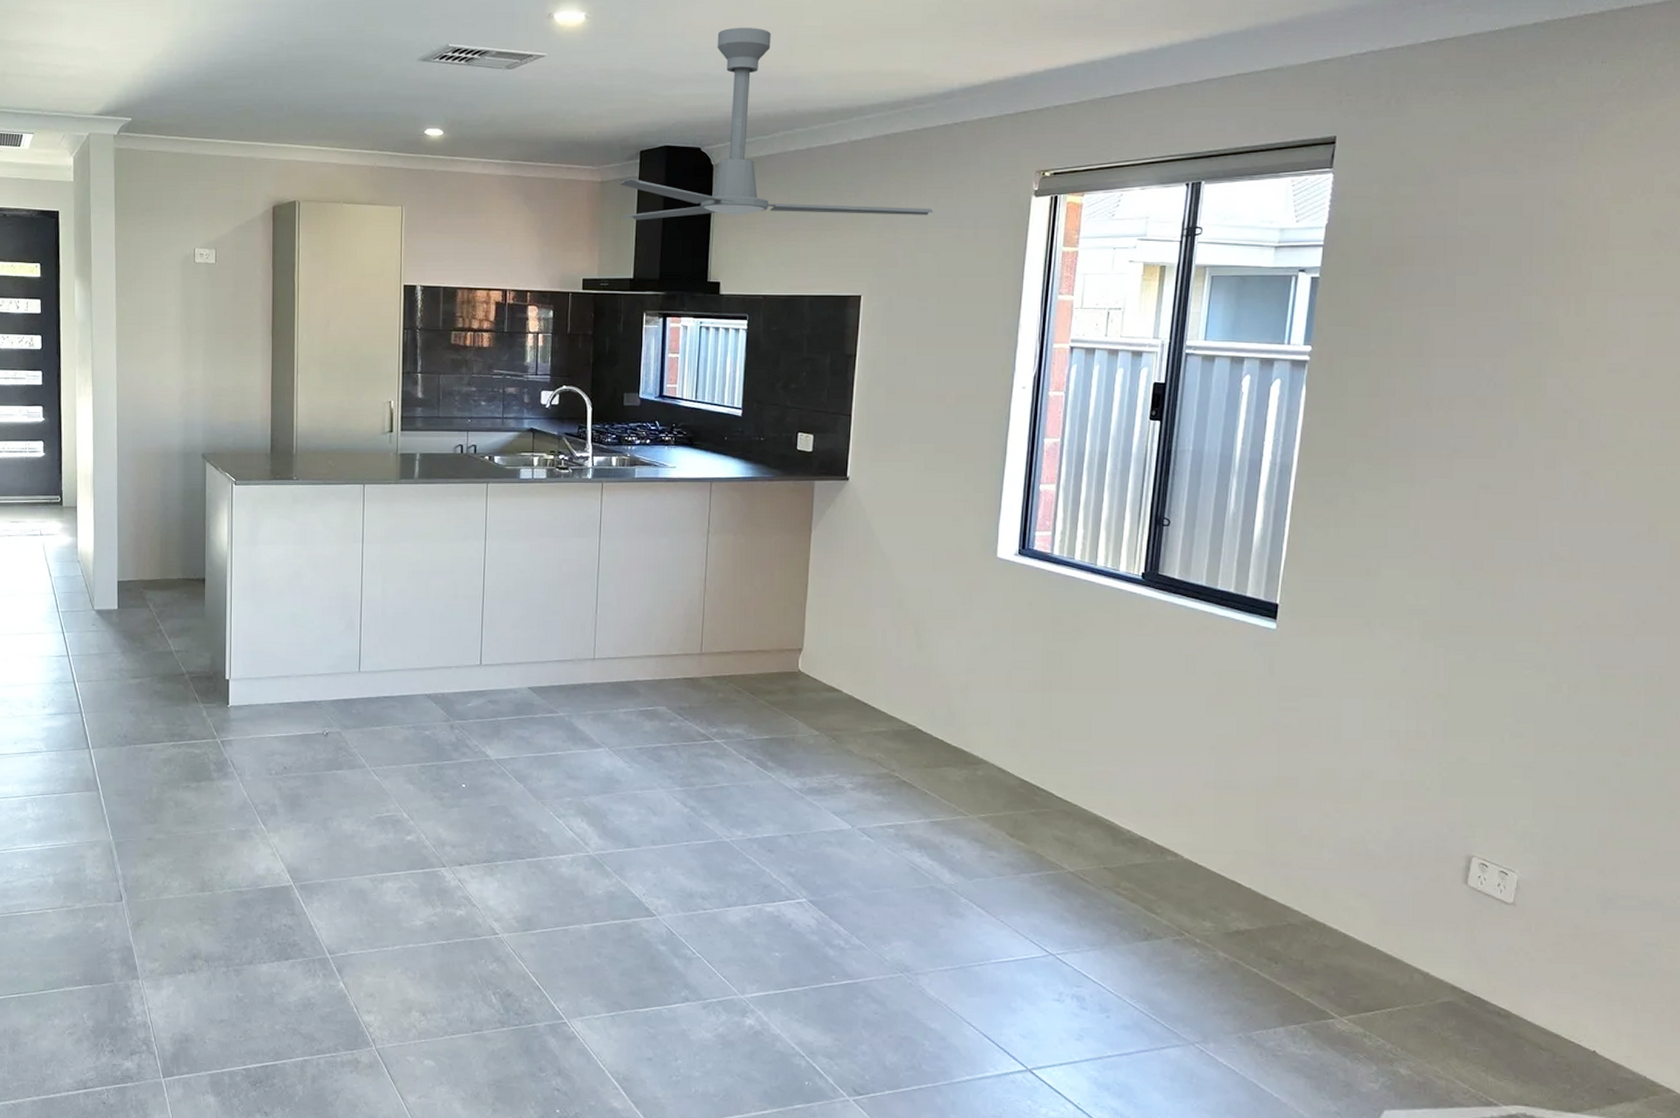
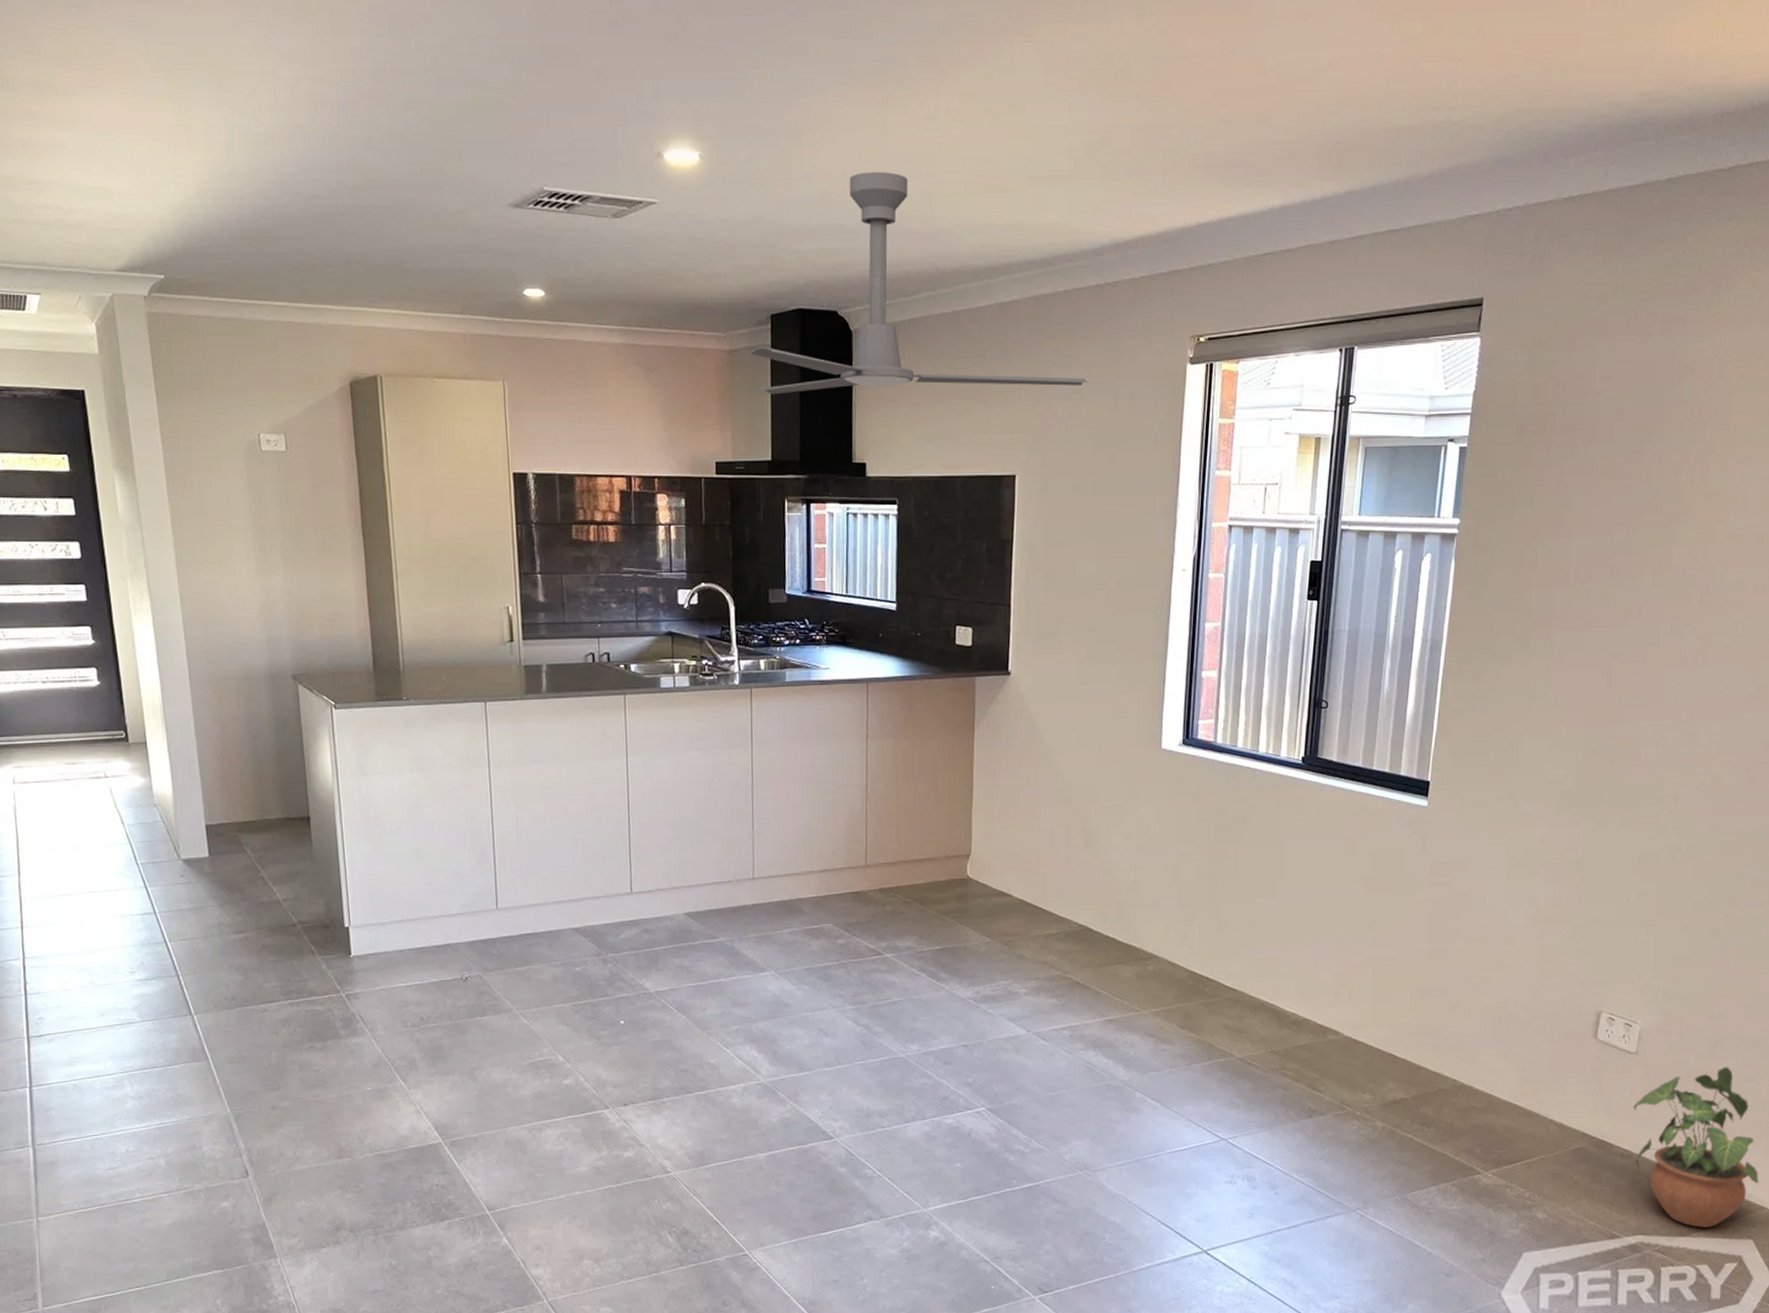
potted plant: none [1511,928,1664,1107] -> present [1633,1066,1759,1229]

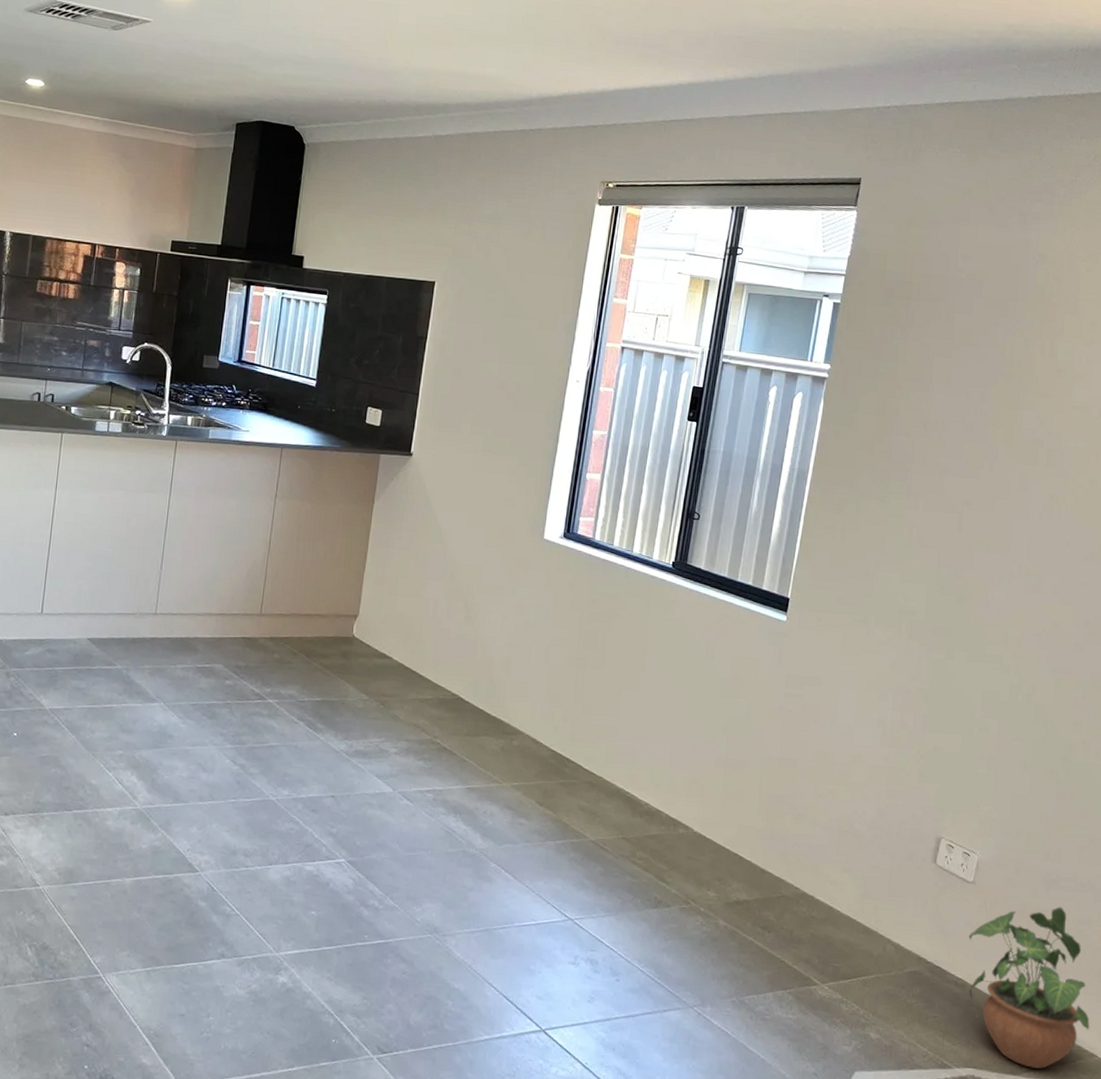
ceiling fan: present [749,171,1088,395] -> none [211,16,507,212]

